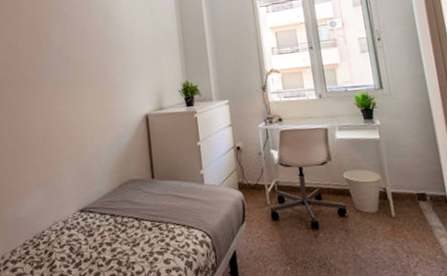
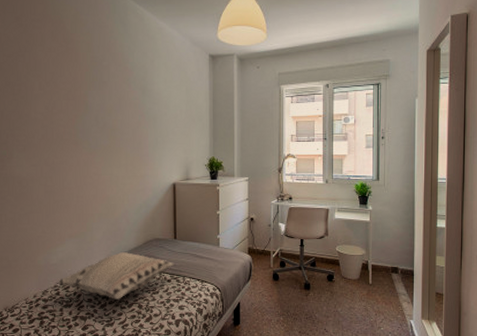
decorative pillow: none [26,197,156,256] -> present [57,251,176,300]

